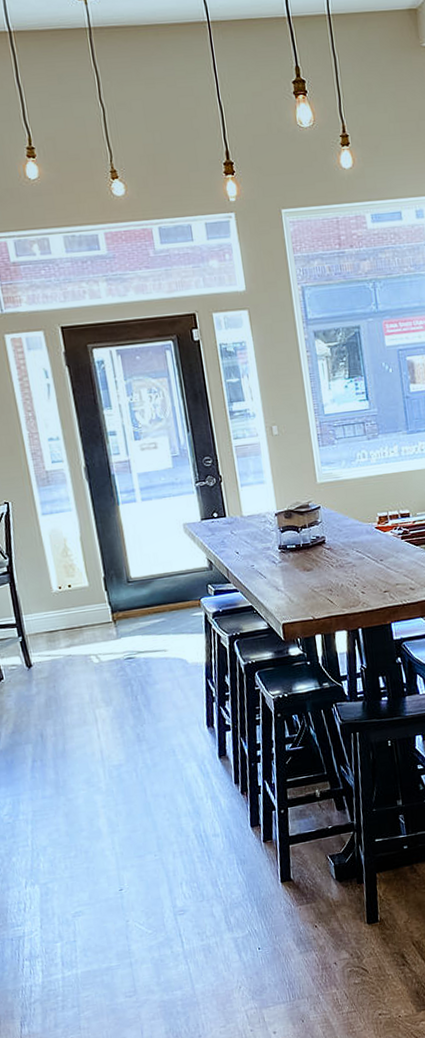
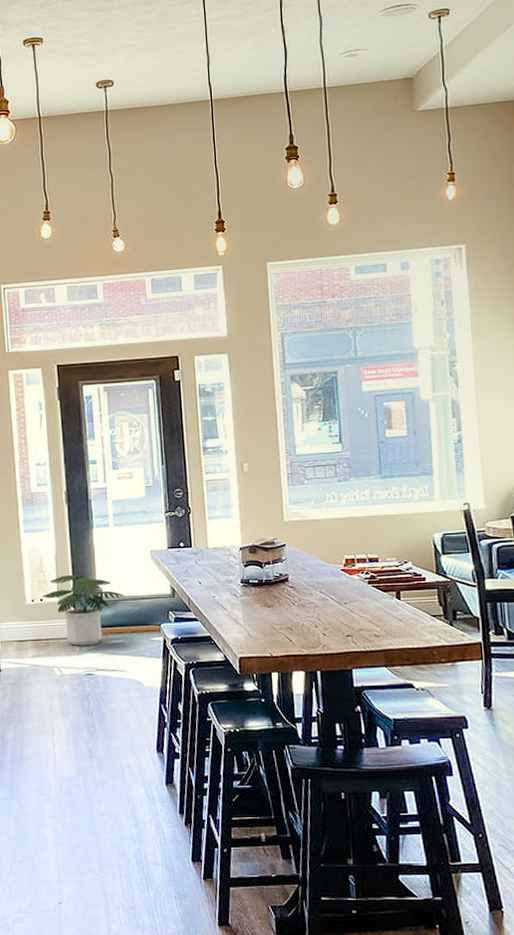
potted plant: none [69,556,162,631] -> present [41,575,127,646]

